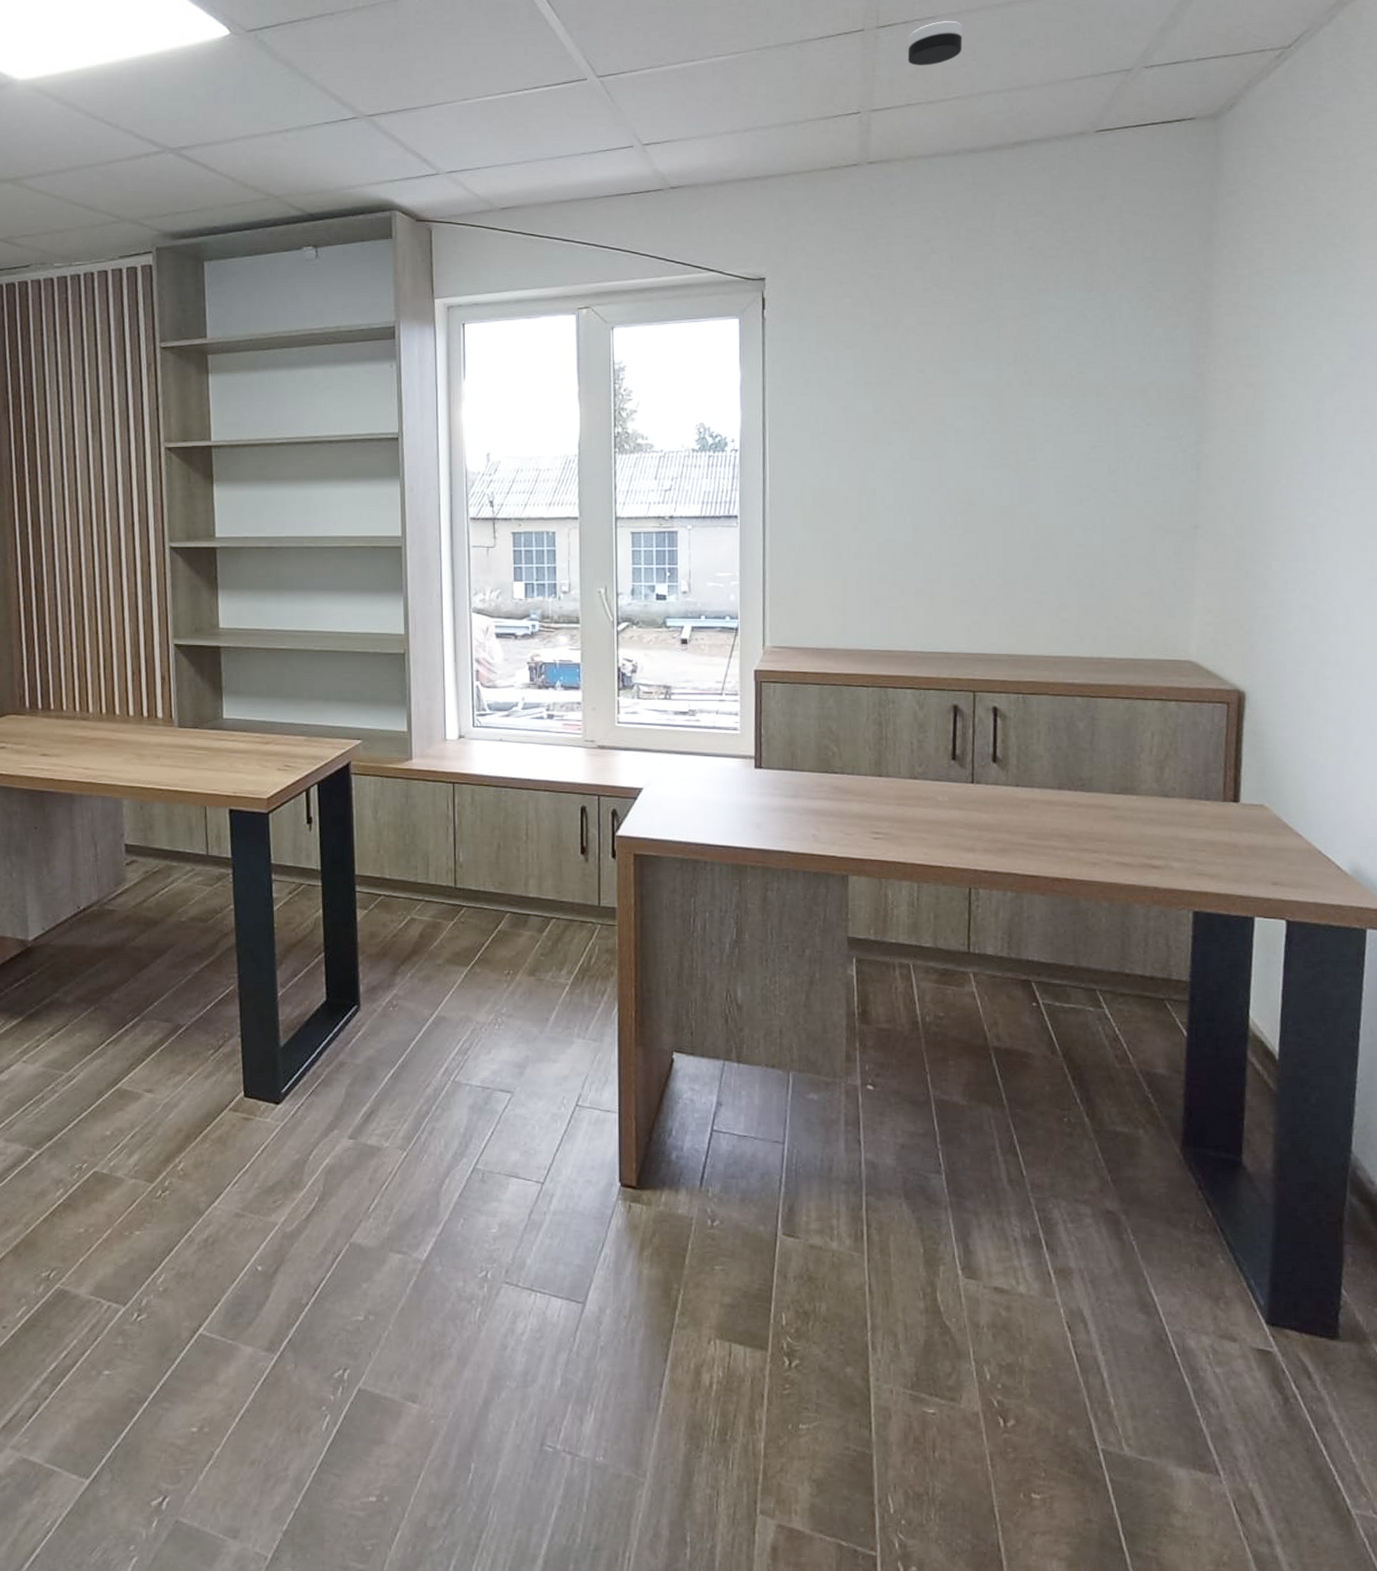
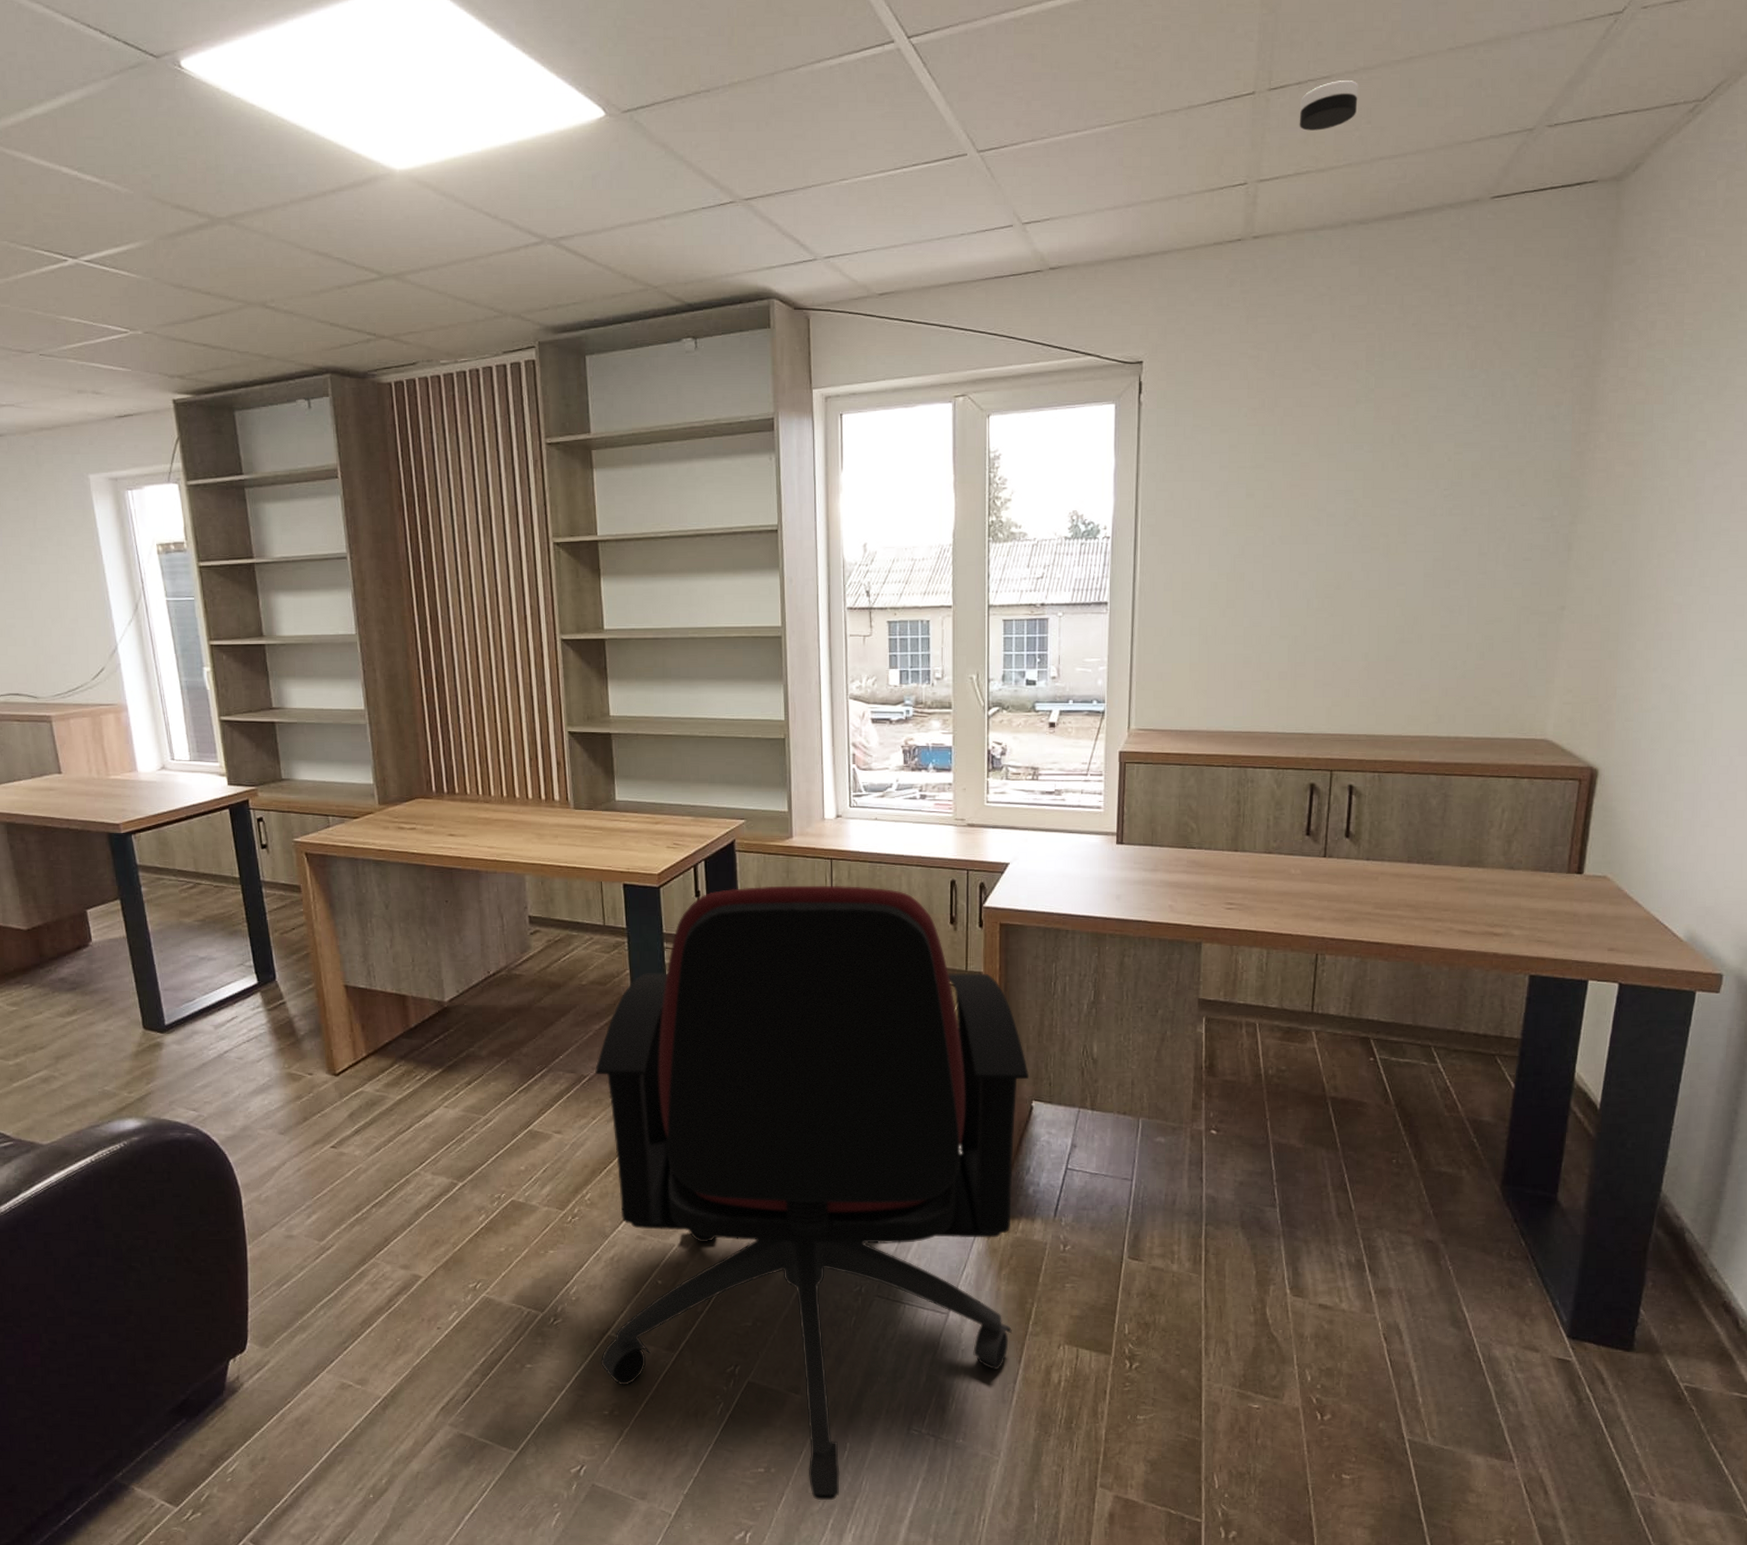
office chair: none [189,811,669,1537] -> present [595,885,1030,1501]

